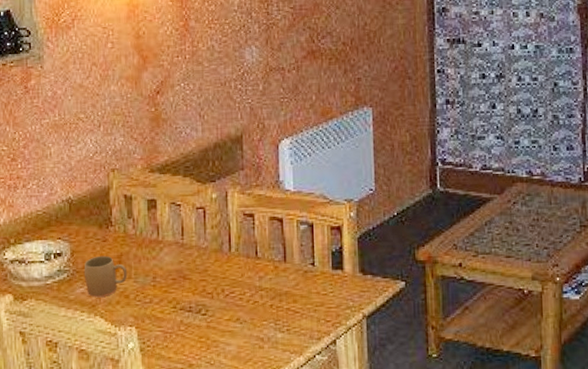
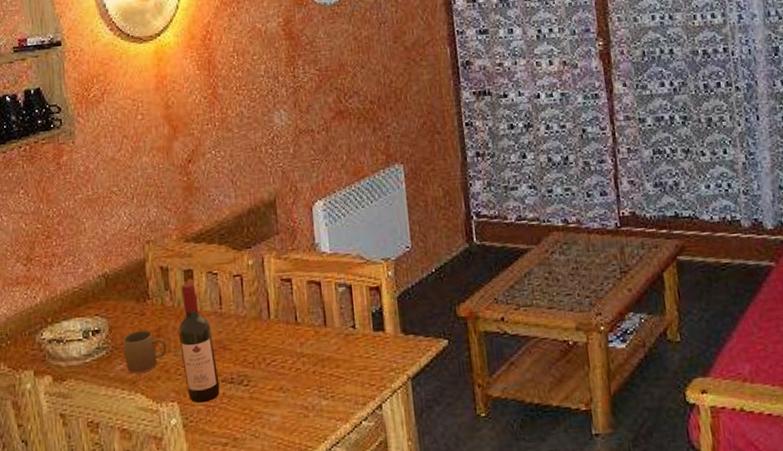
wine bottle: none [139,212,178,329] -> present [178,282,220,403]

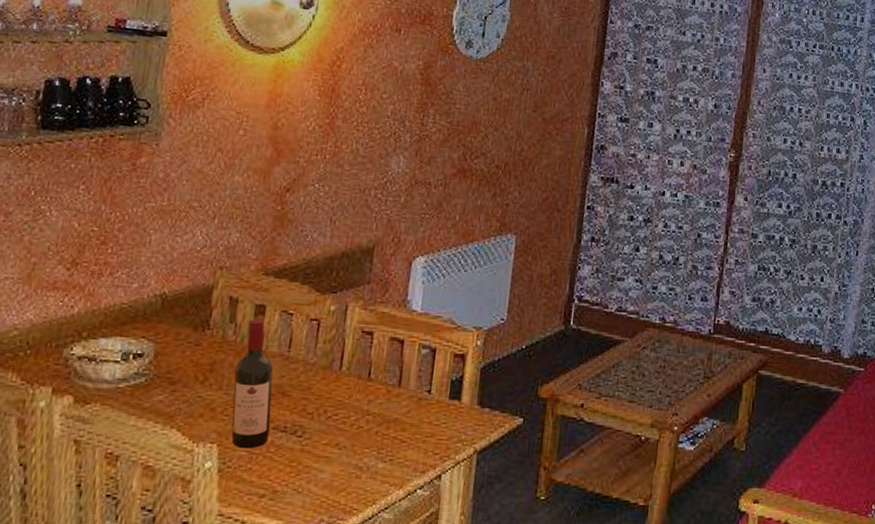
mug: present [122,329,167,373] -> none [165,361,219,407]

